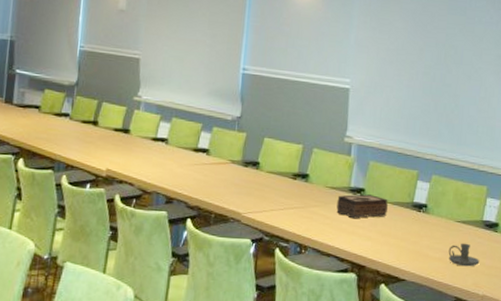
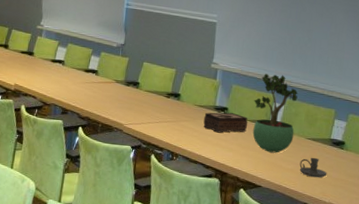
potted plant: none [394,147,445,240] -> present [252,73,298,153]

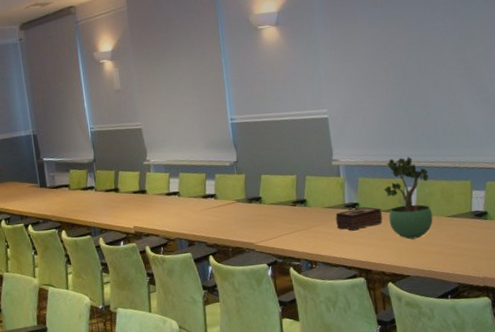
candle holder: present [299,157,327,178] -> none [444,234,476,255]

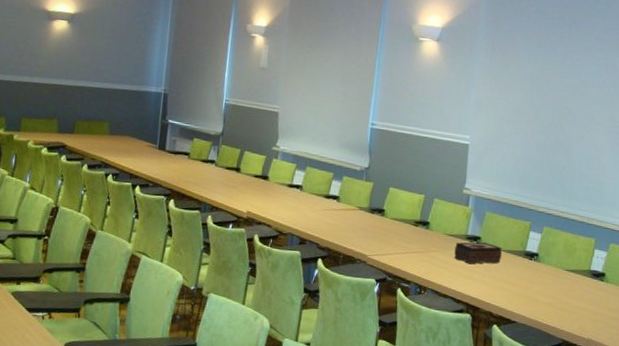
potted plant: present [384,156,433,240] -> none [507,200,556,286]

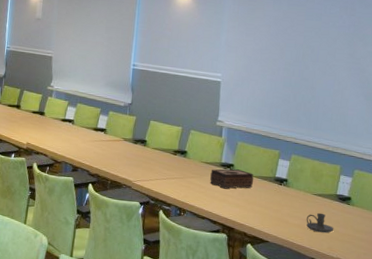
candle holder: none [557,290,586,313] -> present [306,212,334,233]

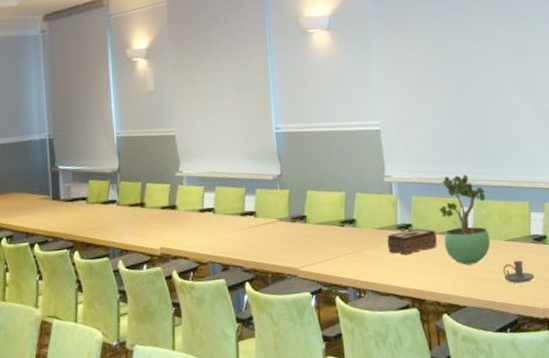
potted plant: none [259,131,303,209] -> present [439,174,491,266]

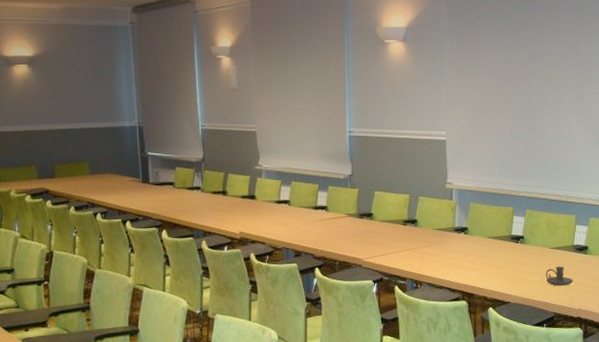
tissue box: present [387,228,437,255] -> none [444,232,489,255]
potted plant: present [439,174,491,266] -> none [493,186,537,267]

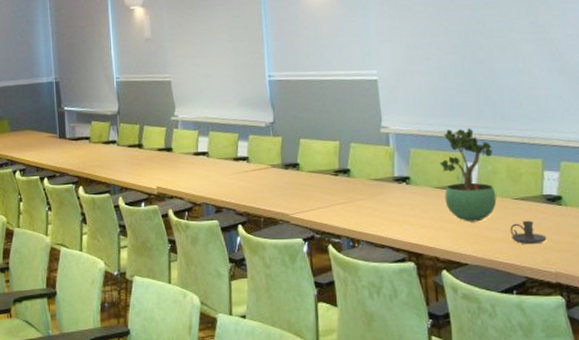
potted plant: none [493,186,537,267] -> present [439,127,497,222]

